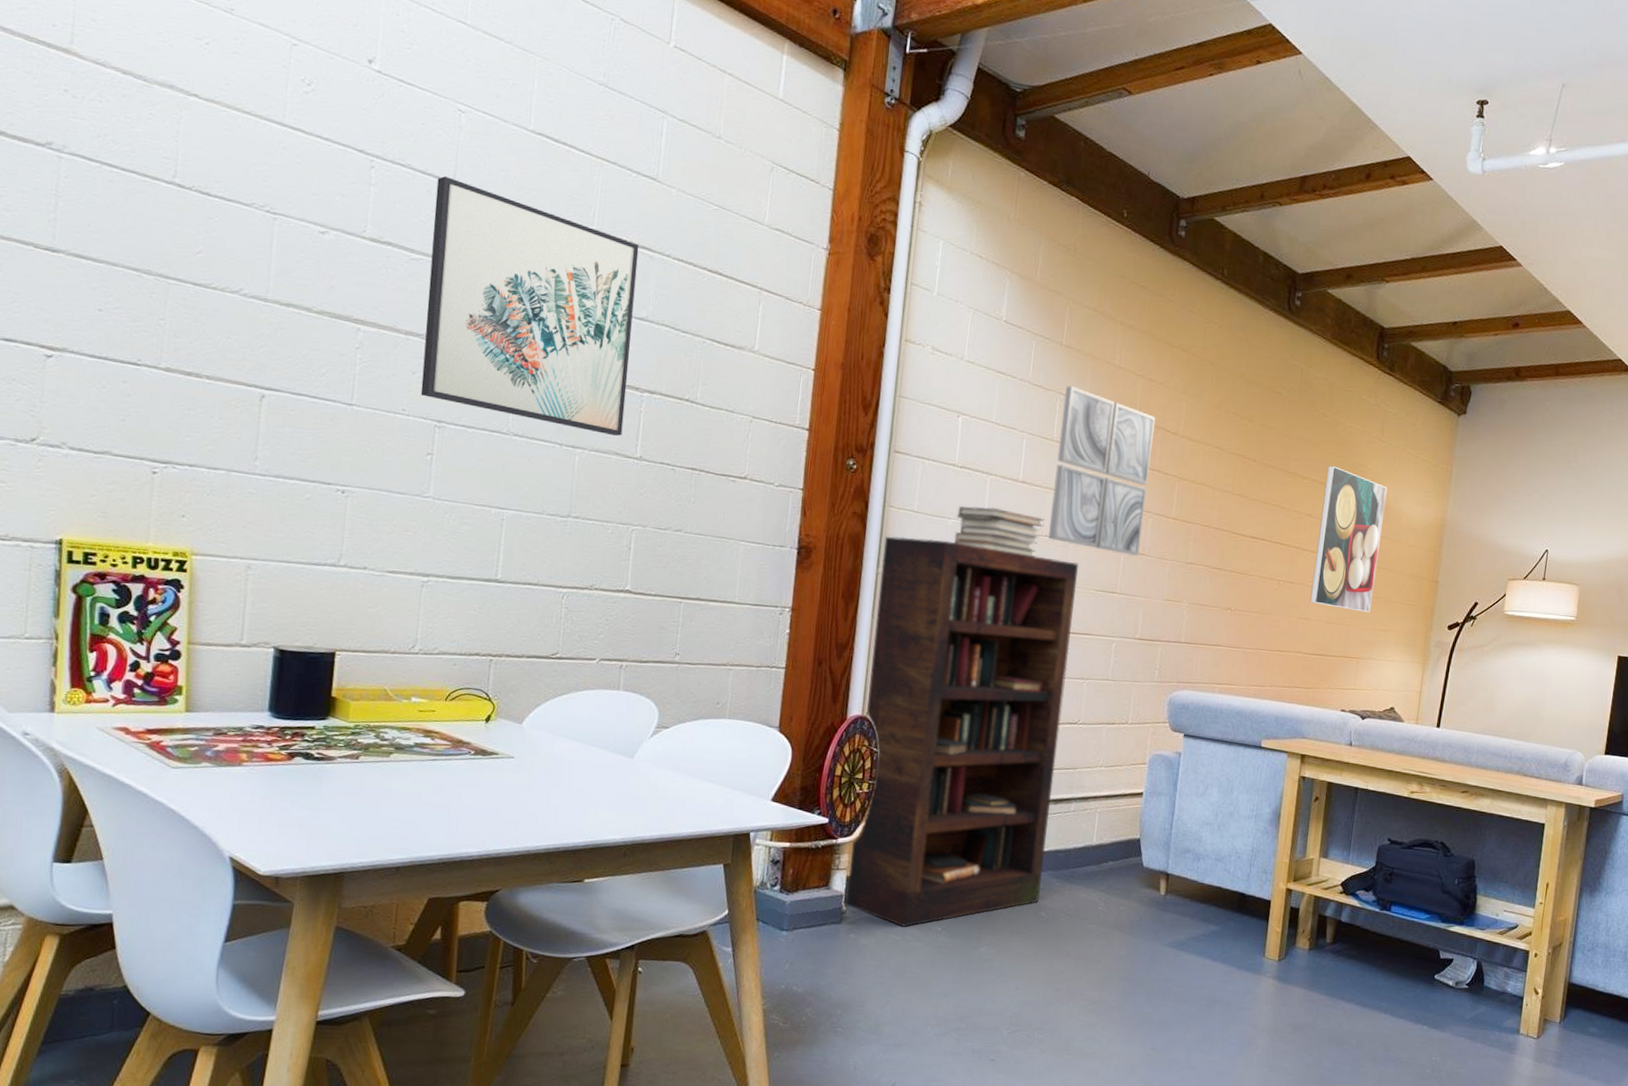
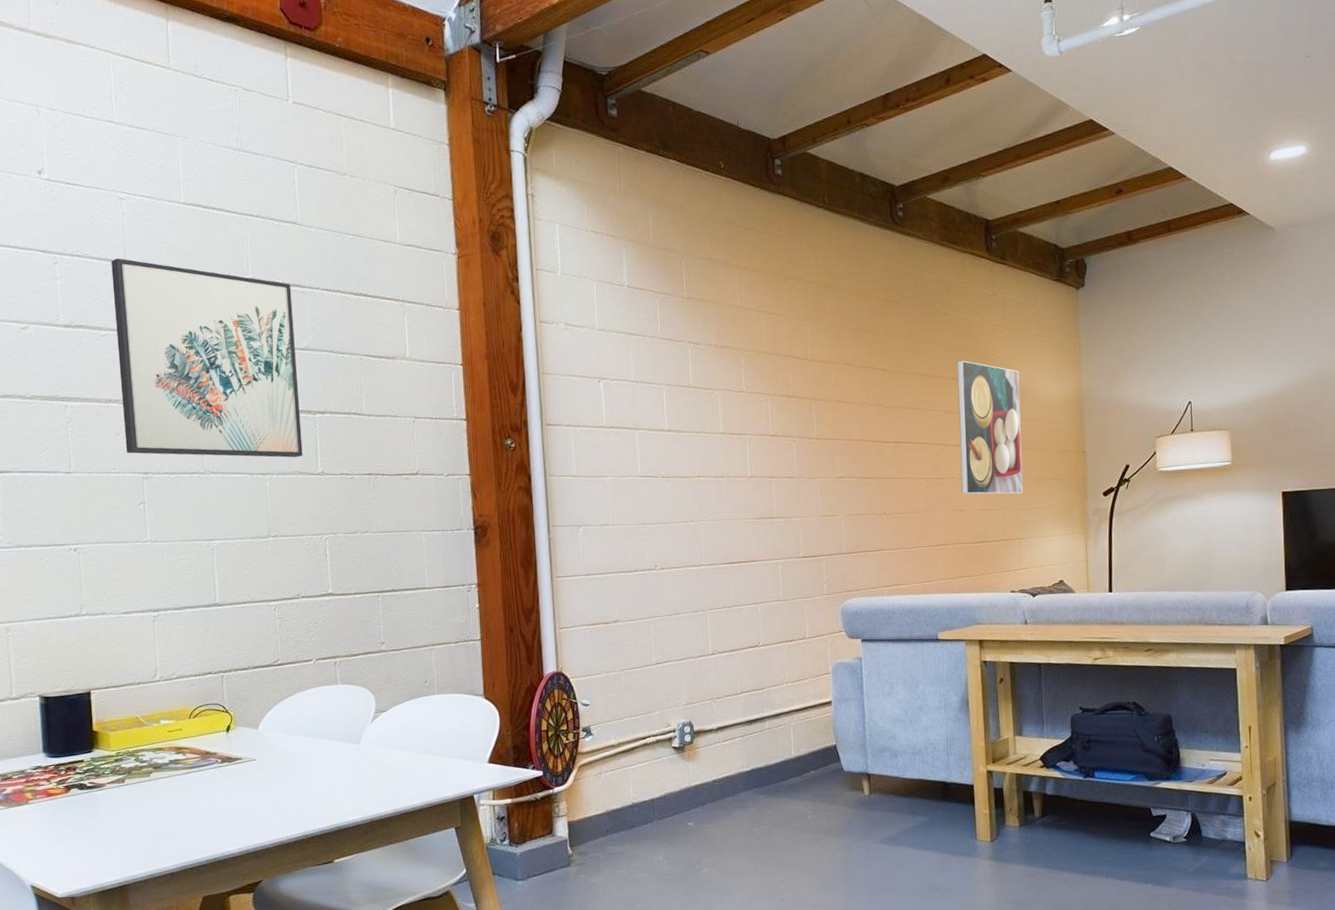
bookcase: present [846,536,1078,927] -> none [550,495,751,861]
book stack: present [954,505,1045,557] -> none [612,458,695,499]
wall art: present [1048,385,1156,556] -> none [694,333,789,481]

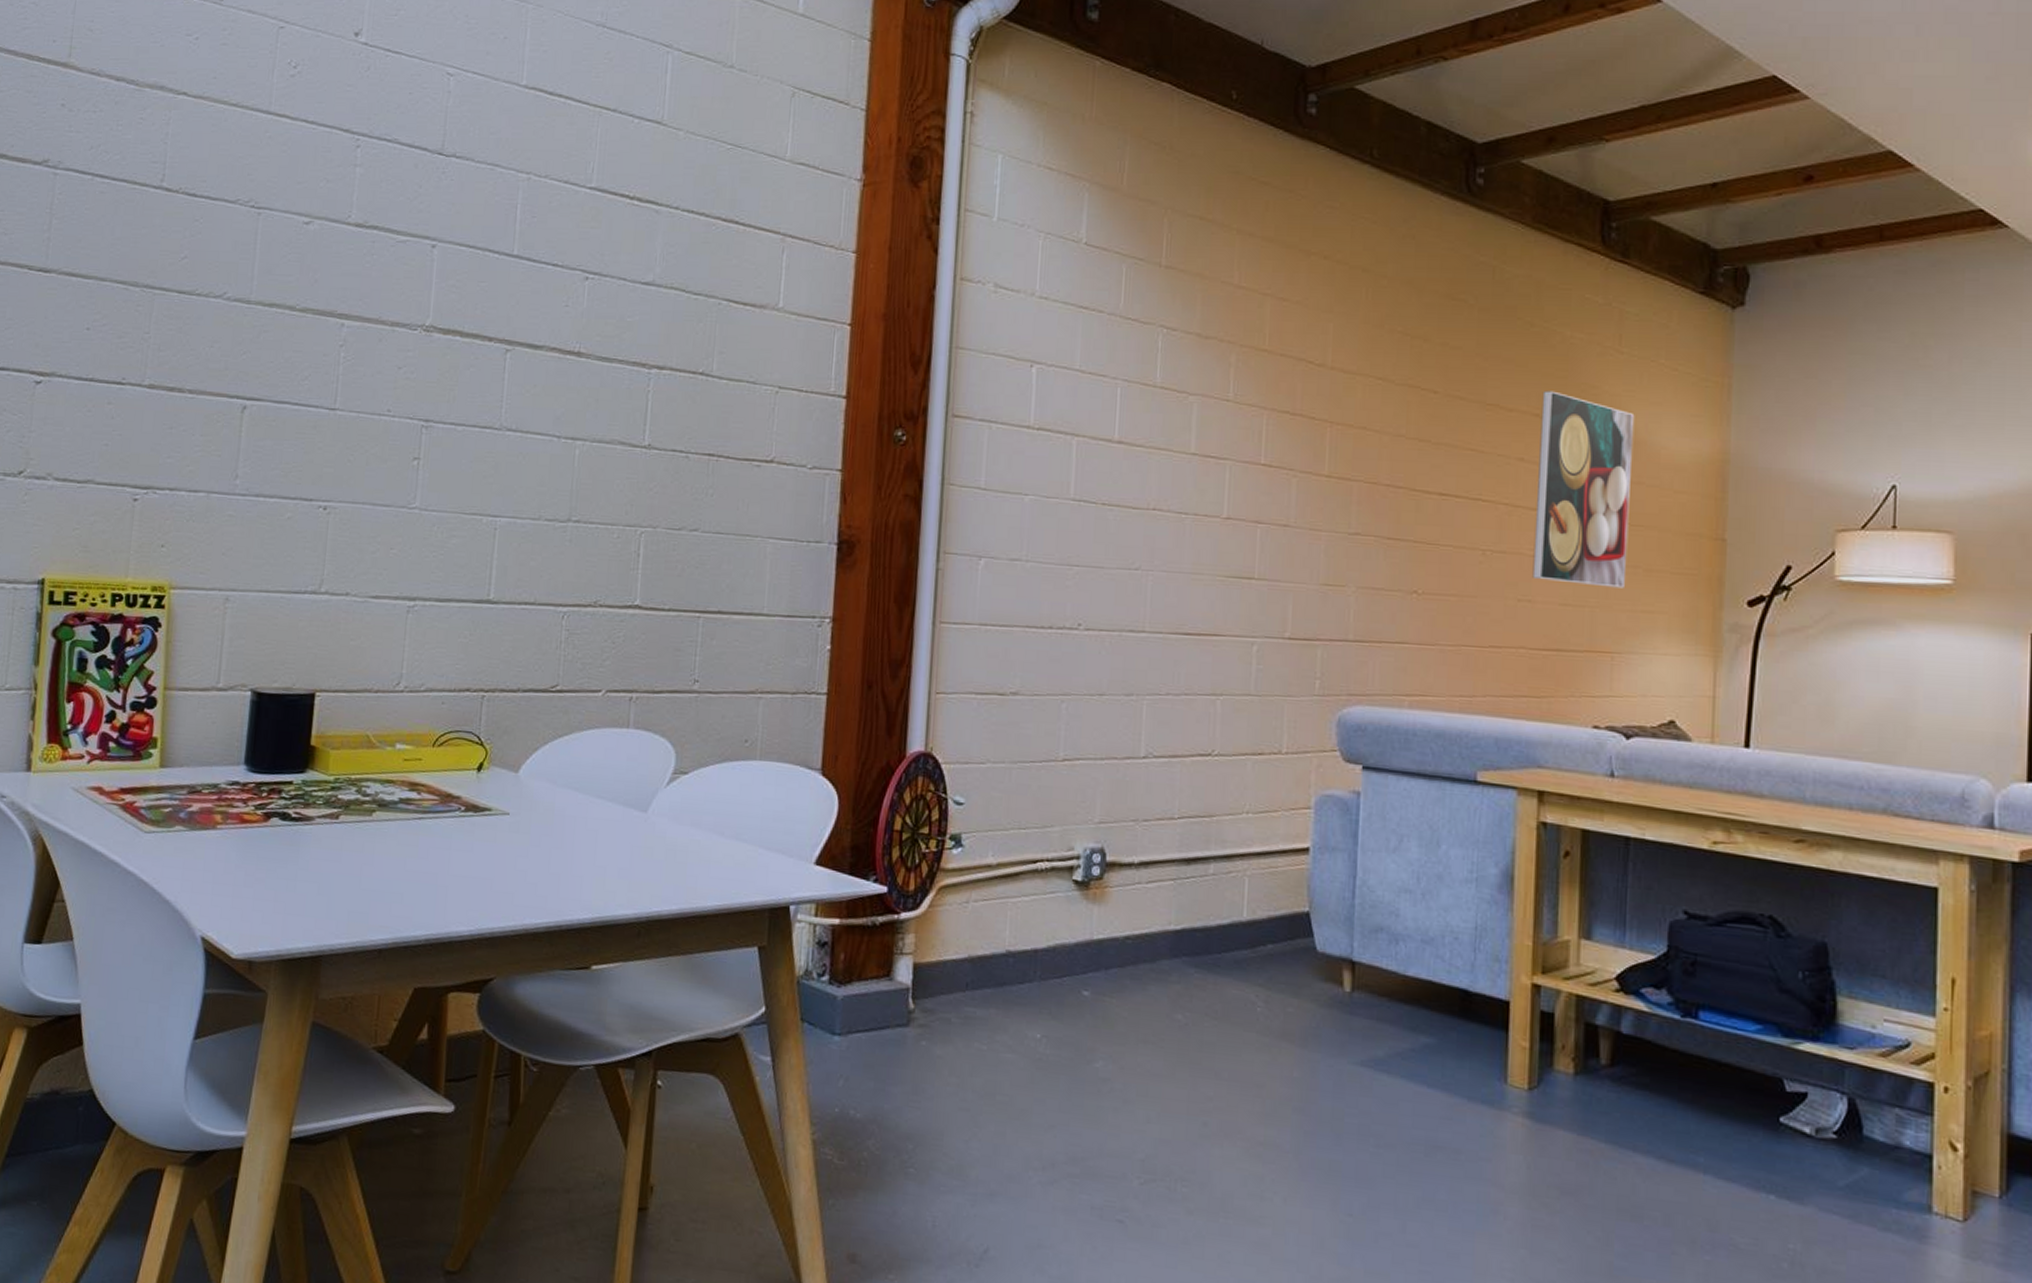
wall art: present [111,258,303,458] -> none [407,147,644,423]

